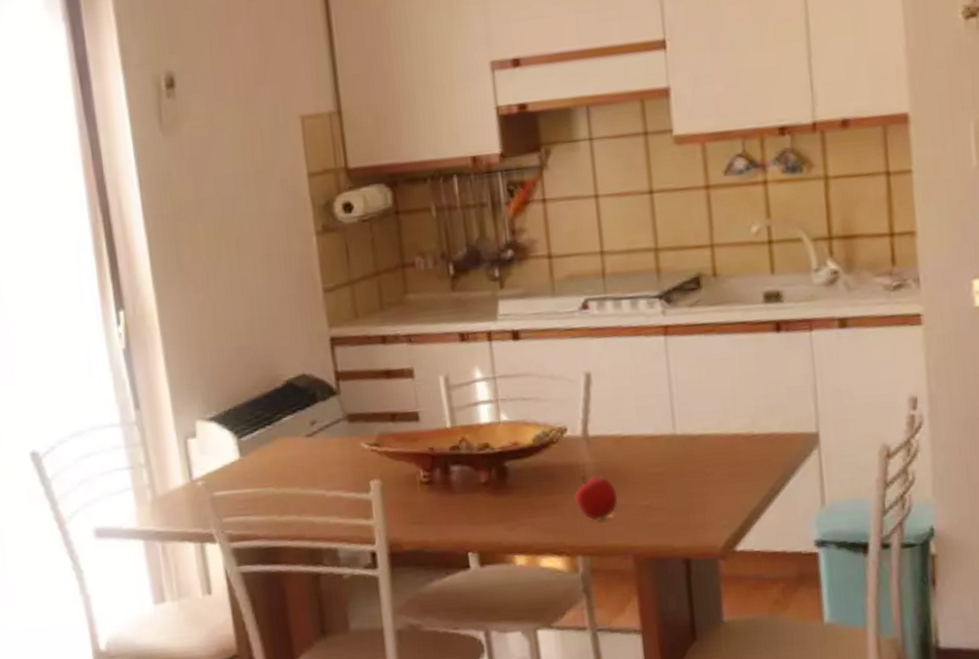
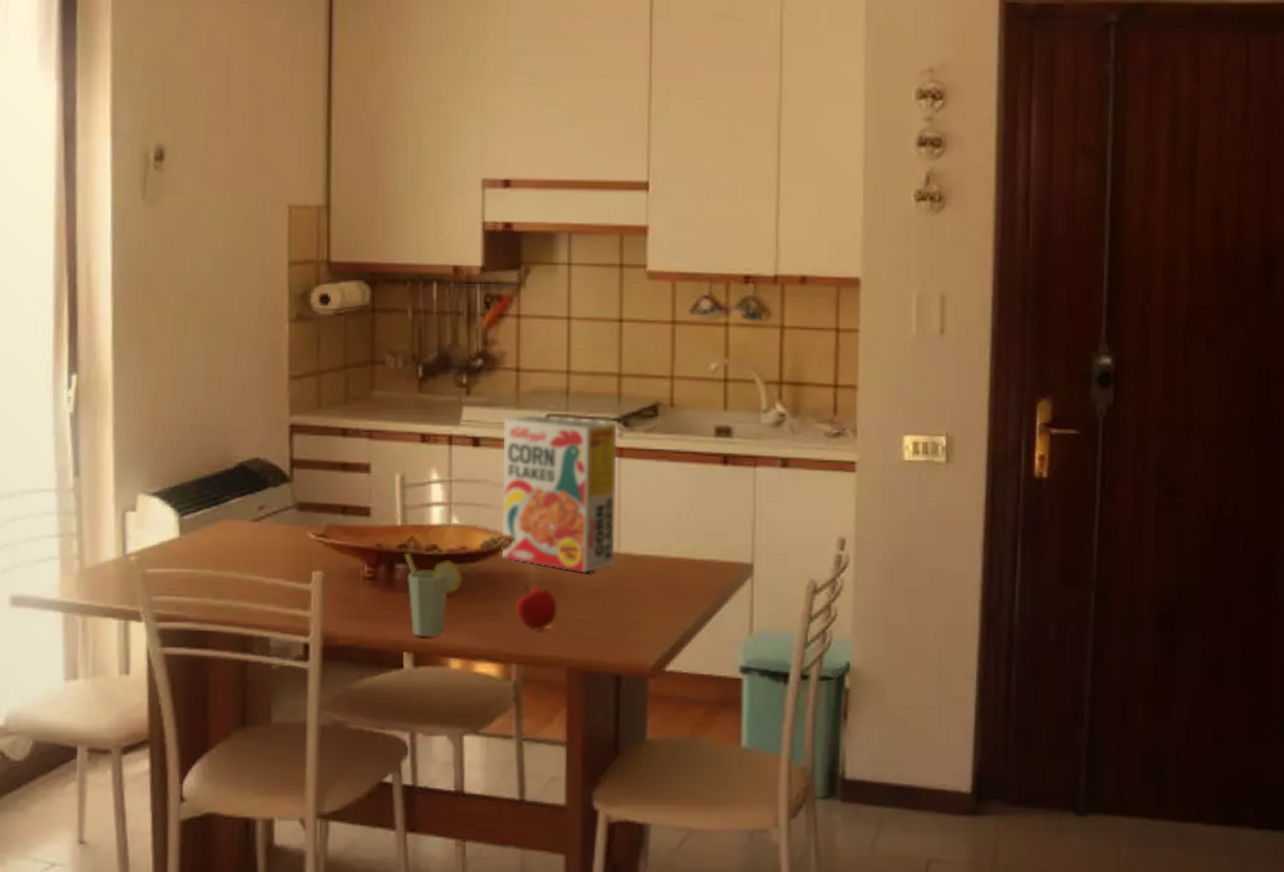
cup: none [457,454,519,536] -> present [404,553,463,637]
cereal box: none [541,300,671,459] -> present [501,415,617,573]

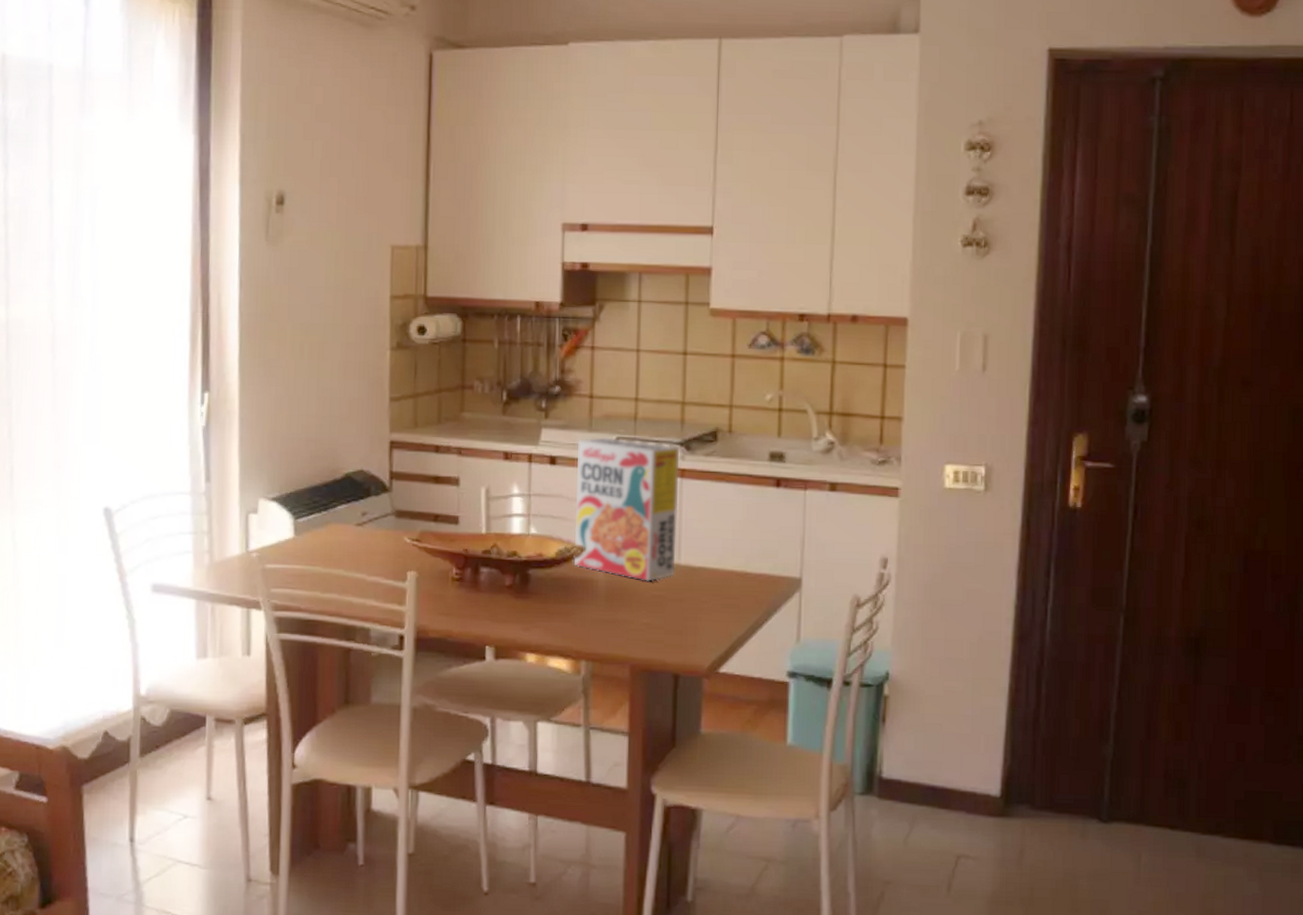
cup: present [404,553,463,637] -> none [488,558,539,633]
fruit: present [516,585,558,631] -> none [586,590,623,632]

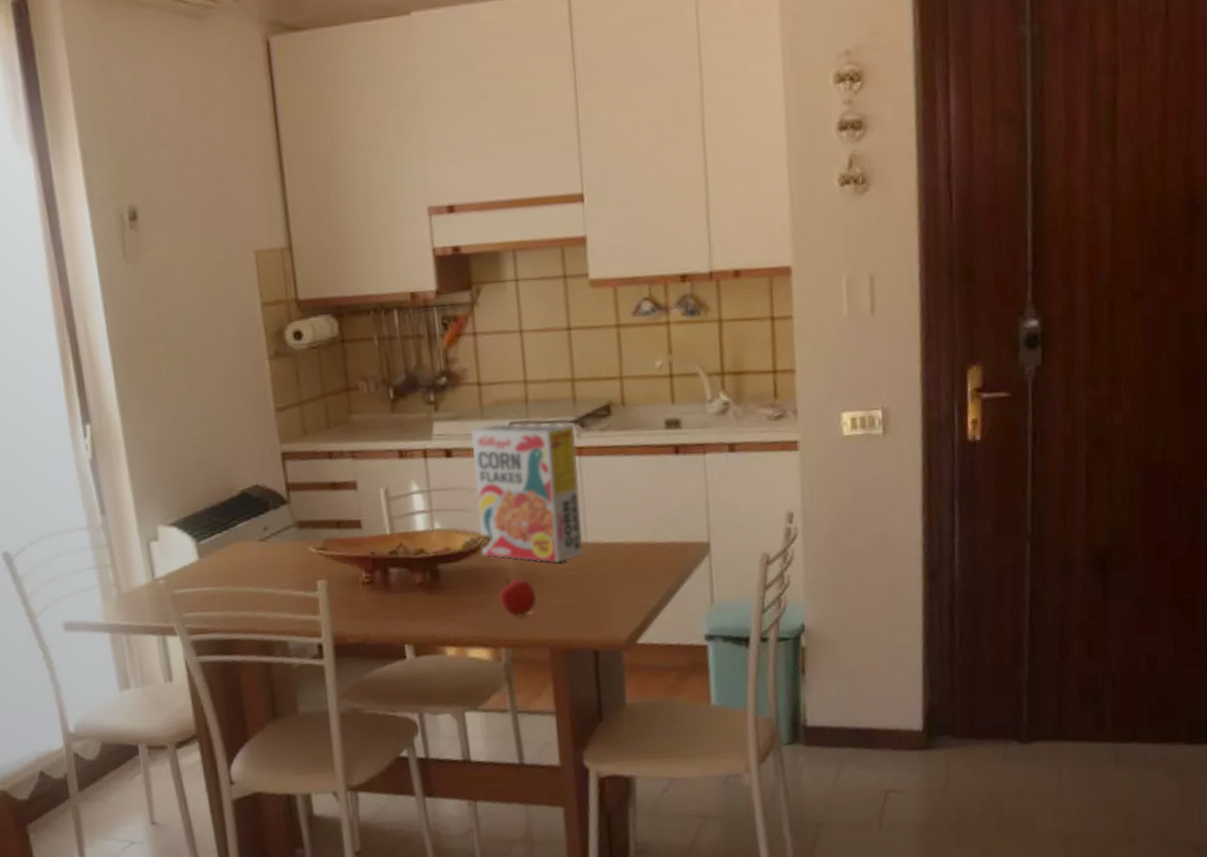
fruit: none [586,590,623,632] -> present [499,577,537,618]

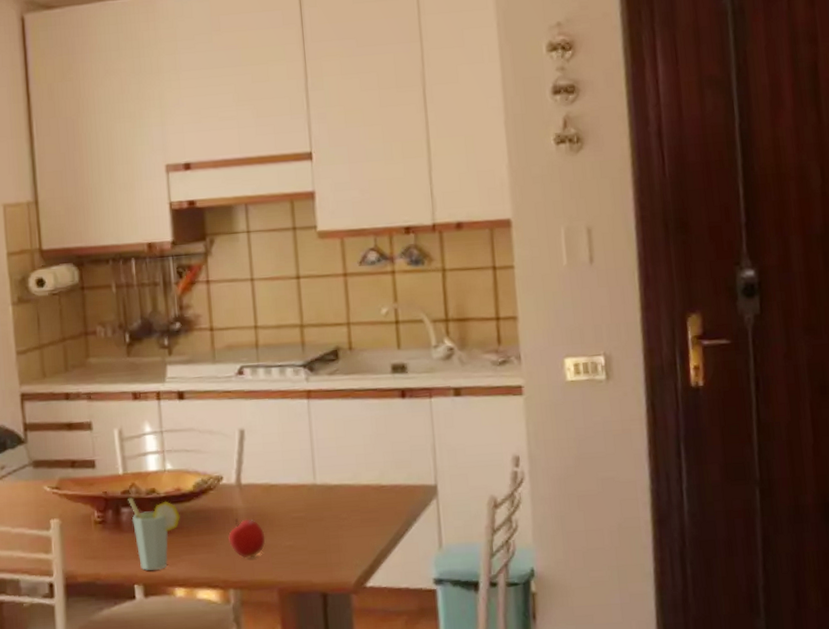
cup: none [396,558,450,630] -> present [128,497,180,571]
cereal box: present [471,423,583,563] -> none [203,367,311,505]

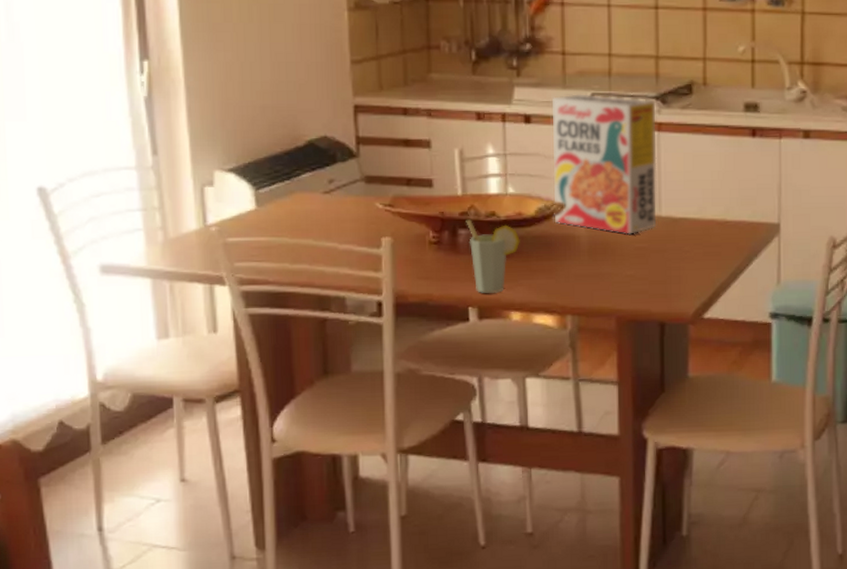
cereal box: none [203,367,311,505] -> present [553,94,657,235]
fruit: present [228,518,266,559] -> none [569,246,607,286]

